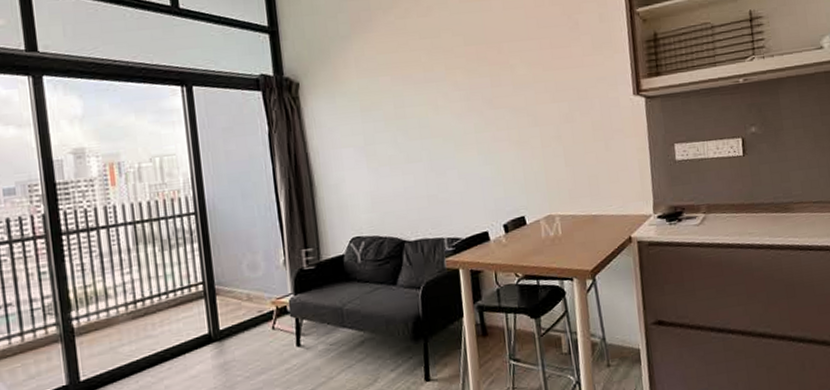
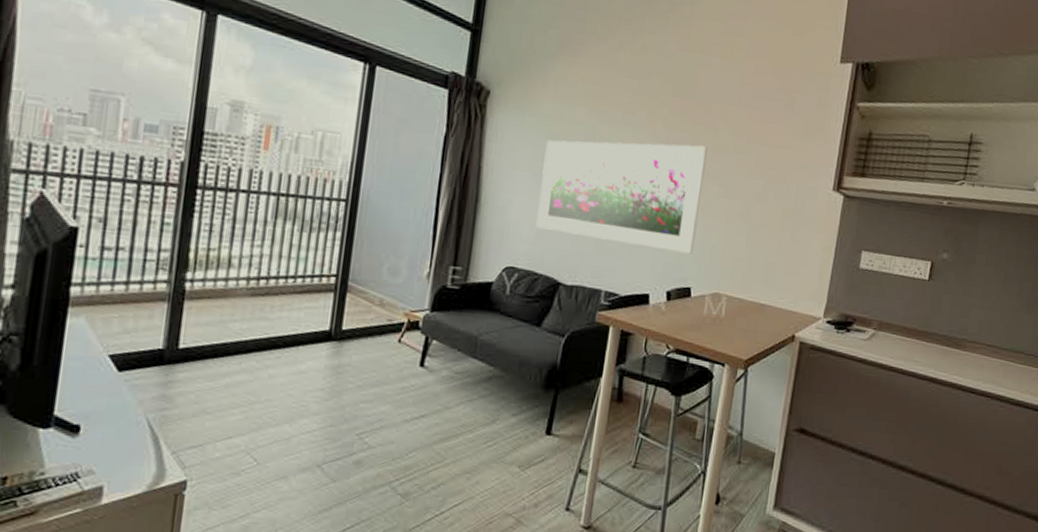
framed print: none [361,84,519,196] -> present [536,140,708,254]

